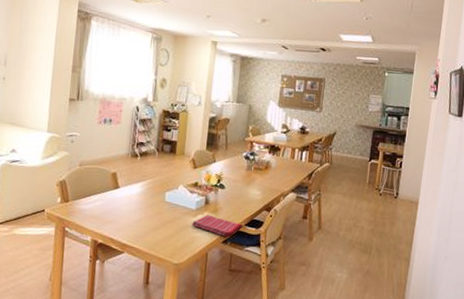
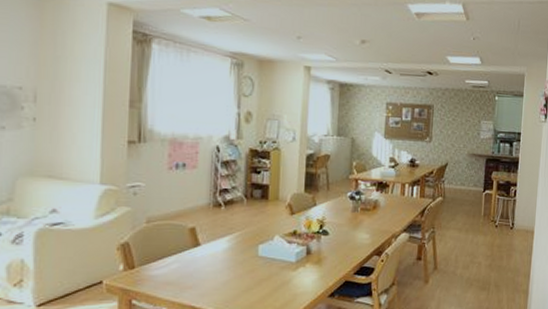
dish towel: present [192,214,243,237] -> none [292,266,352,290]

